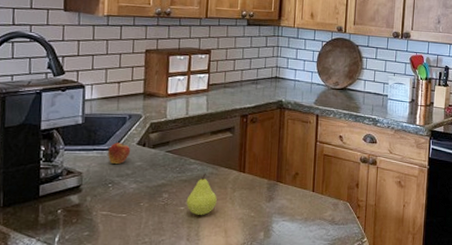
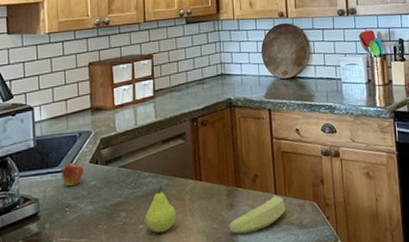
banana: none [265,193,321,223] -> present [228,195,285,234]

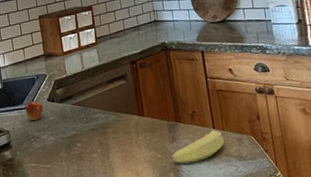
fruit: present [145,185,176,232] -> none [97,120,125,161]

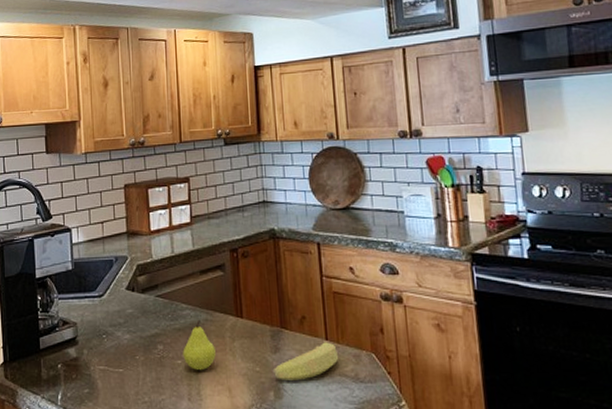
fruit: present [25,98,44,120] -> none [99,285,121,312]
fruit: none [97,120,125,161] -> present [183,319,216,370]

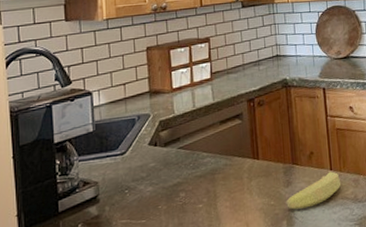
fruit: present [183,319,216,370] -> none [204,165,234,211]

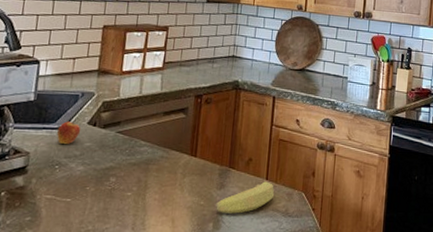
fruit: none [121,142,144,169] -> present [57,119,81,144]

